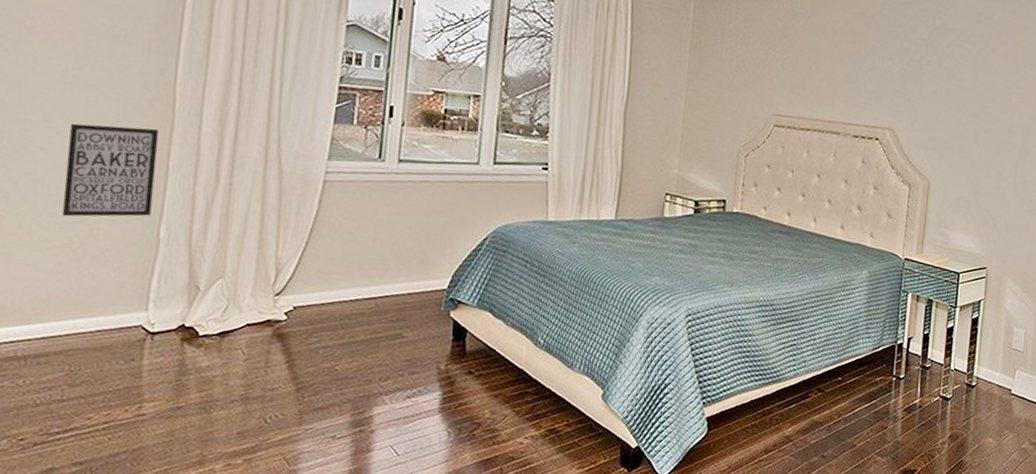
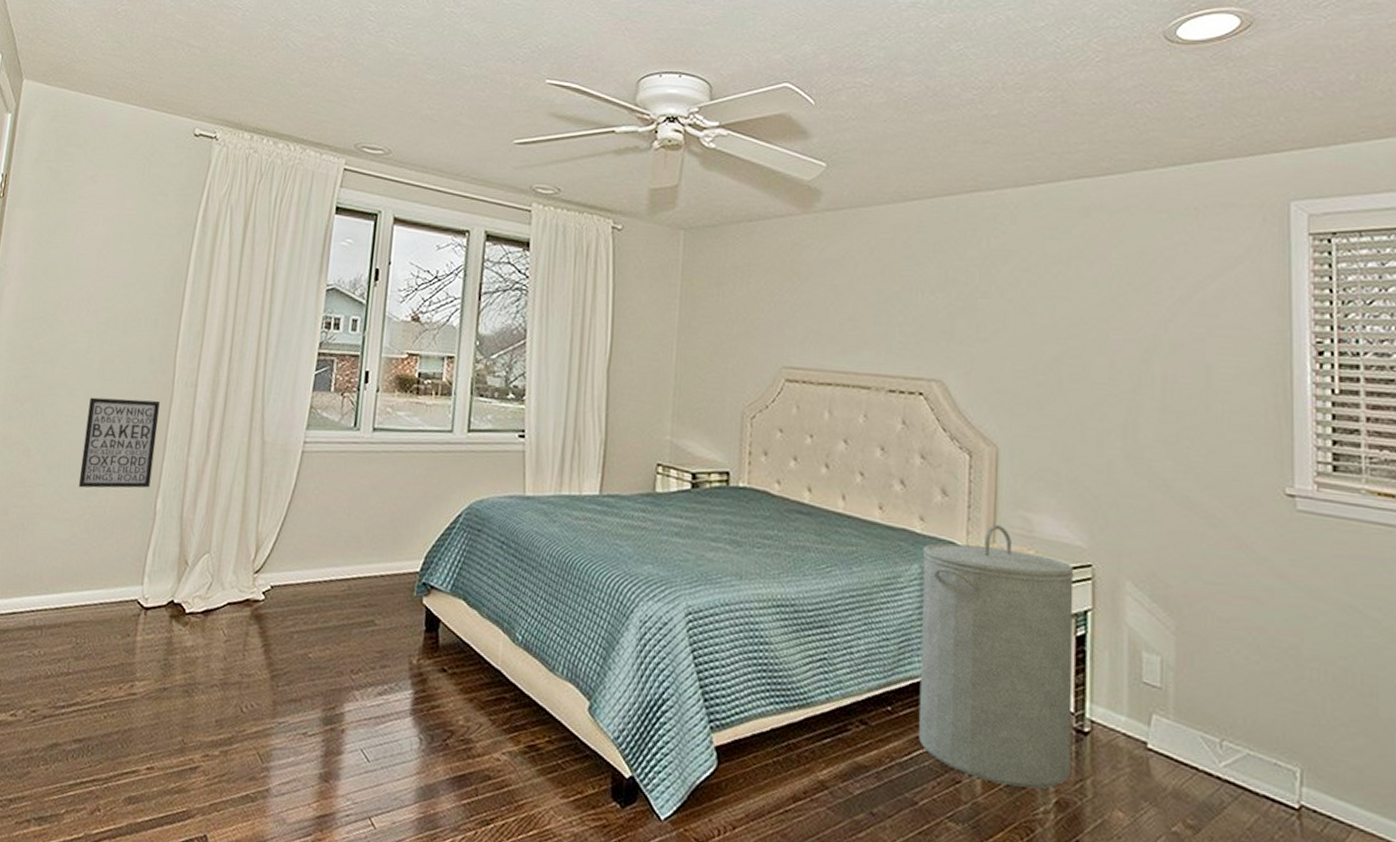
laundry hamper: none [859,239,975,428] -> present [918,524,1074,789]

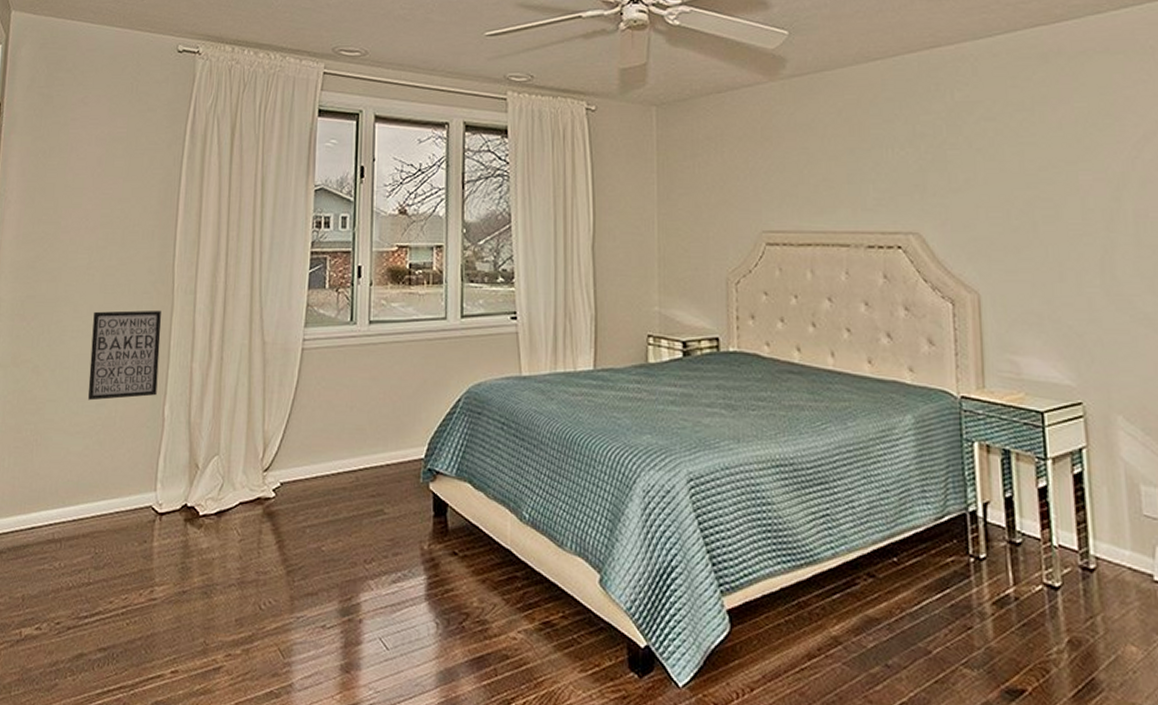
laundry hamper: present [918,524,1074,789] -> none [914,369,1080,629]

